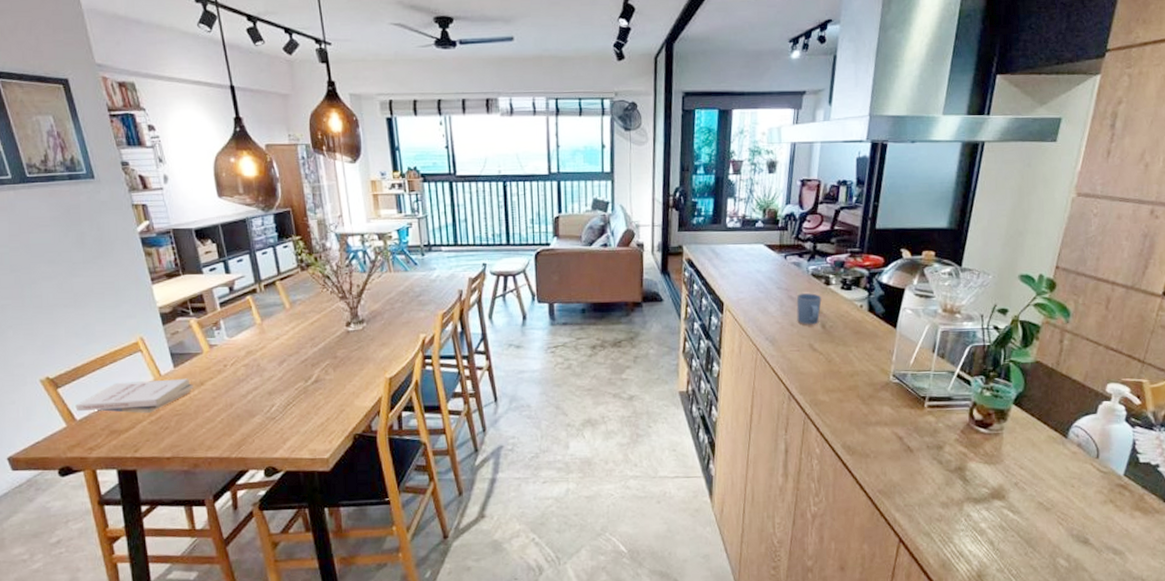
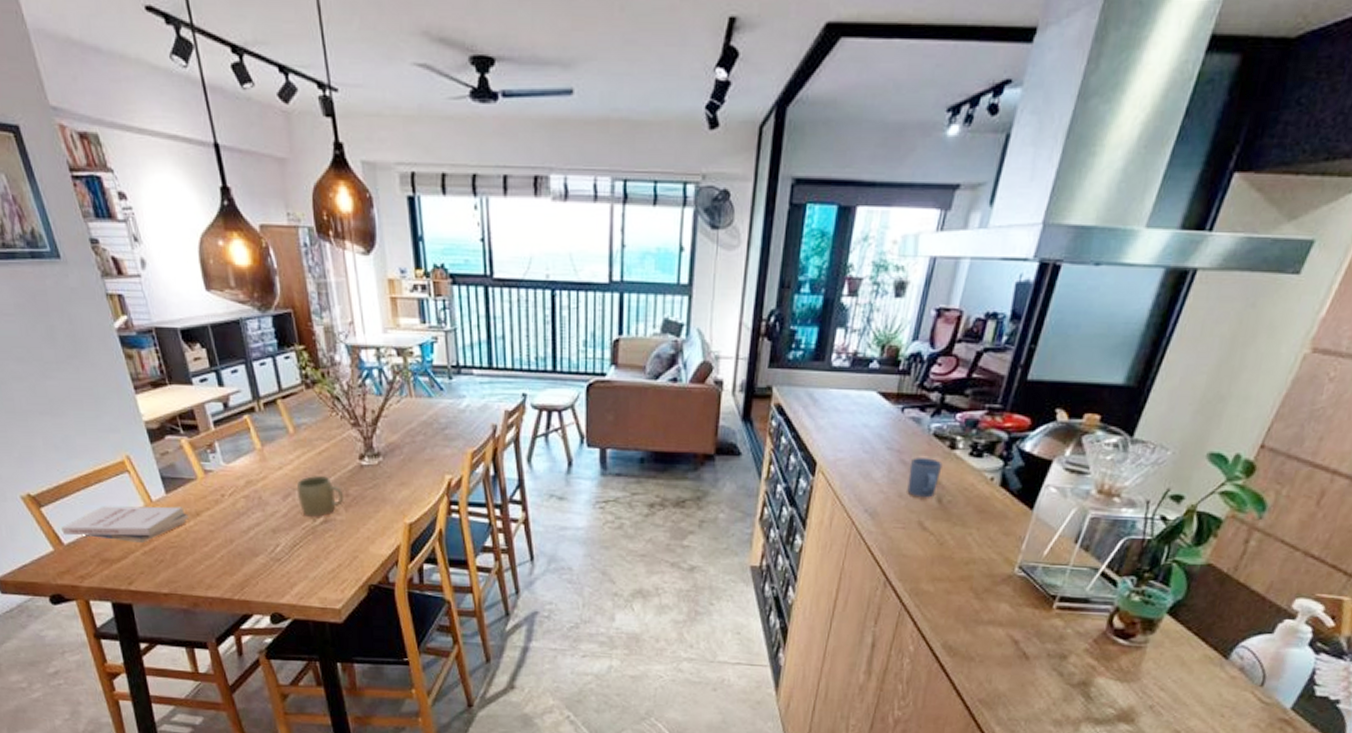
mug: none [291,341,333,379] -> present [296,475,344,517]

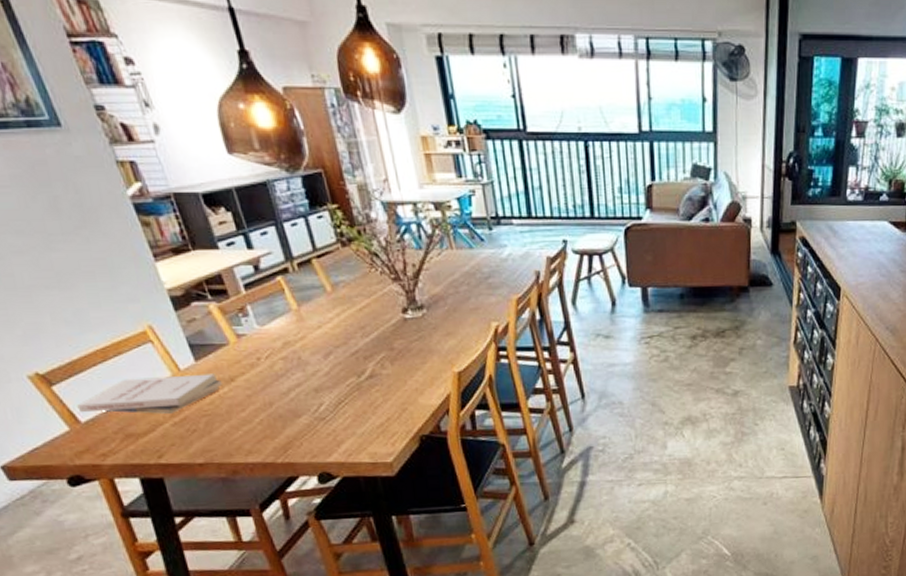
mug: present [296,475,344,517] -> none [338,331,389,373]

